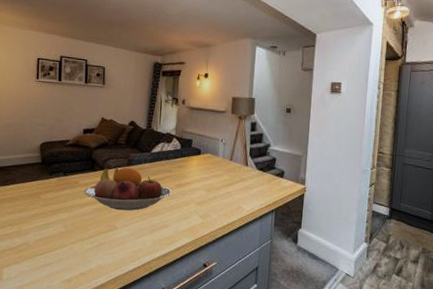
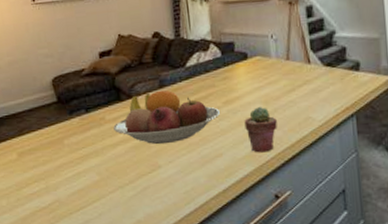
potted succulent: none [189,193,215,230] -> present [244,107,278,153]

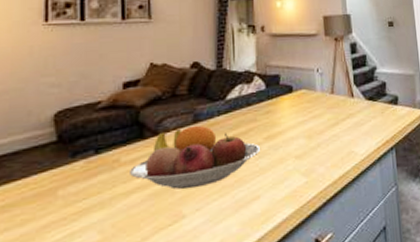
potted succulent: present [244,107,278,153] -> none [286,142,320,193]

